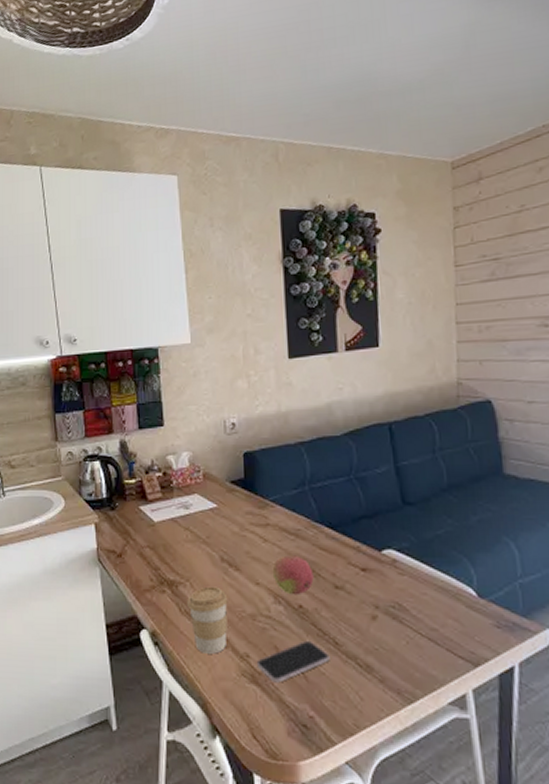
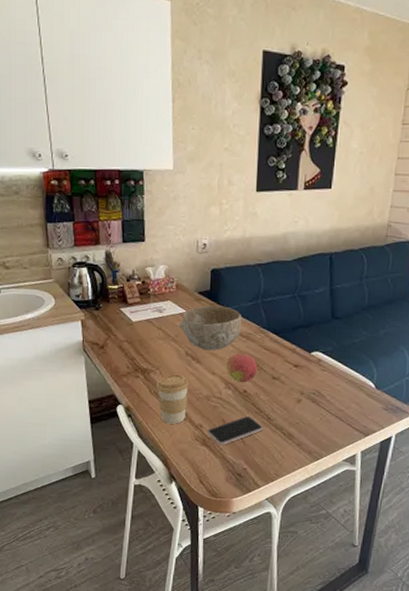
bowl: none [210,496,288,553] -> present [179,305,242,350]

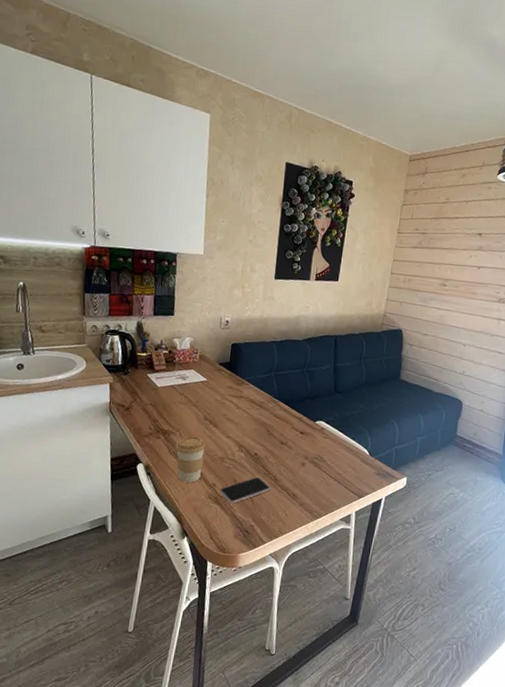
bowl: present [179,305,242,350] -> none [200,375,257,416]
fruit: present [226,353,258,383] -> none [240,419,269,447]

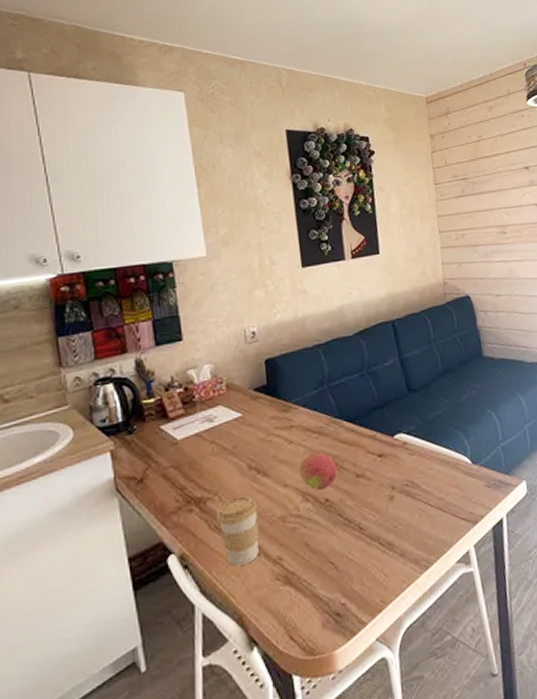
smartphone: present [220,476,270,504] -> none [289,530,356,579]
fruit: none [240,419,269,447] -> present [298,452,338,491]

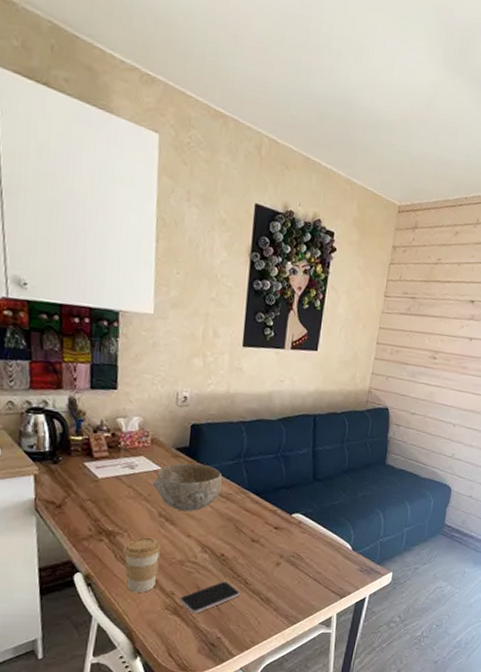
bowl: none [235,400,311,458] -> present [152,463,223,511]
smartphone: none [289,530,356,579] -> present [179,581,240,614]
fruit: present [298,452,338,491] -> none [203,514,237,546]

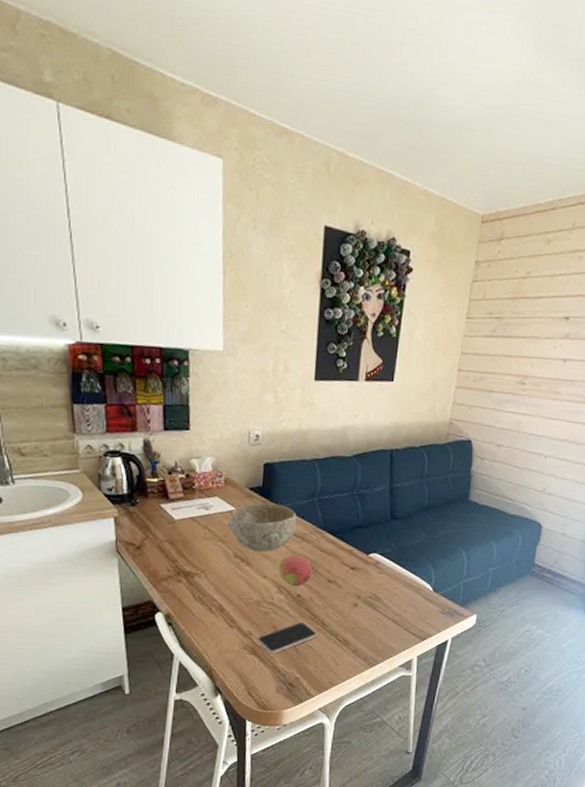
coffee cup: present [123,537,161,593] -> none [201,577,238,632]
fruit: none [203,514,237,546] -> present [278,554,313,587]

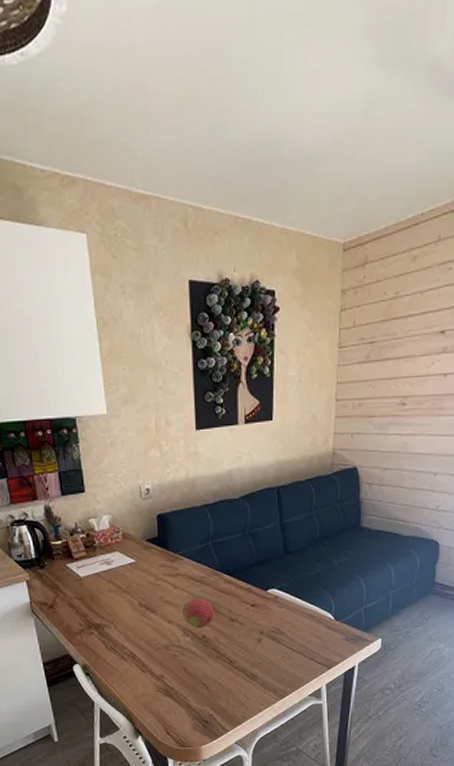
bowl: present [227,503,297,552] -> none [129,551,195,598]
smartphone: present [257,621,317,654] -> none [169,661,226,694]

